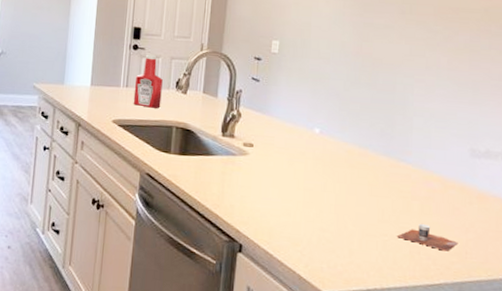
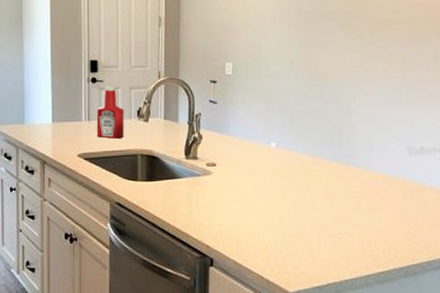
cup: present [396,223,459,252] -> none [349,218,403,241]

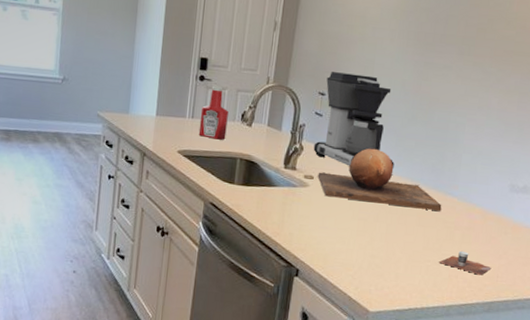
coffee maker: none [212,59,293,150] -> present [313,72,394,170]
chopping board: none [220,128,345,183] -> present [317,148,442,211]
cup: none [349,218,403,241] -> present [438,250,492,276]

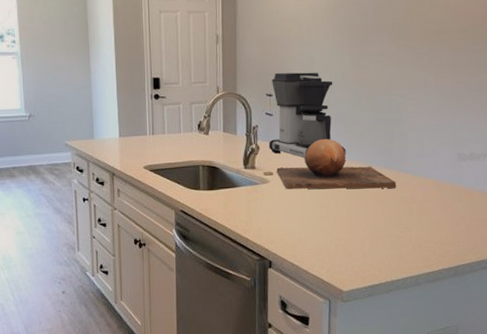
ketchup bottle: present [198,85,229,140] -> none [159,101,186,151]
cup: present [438,250,492,276] -> none [400,222,452,243]

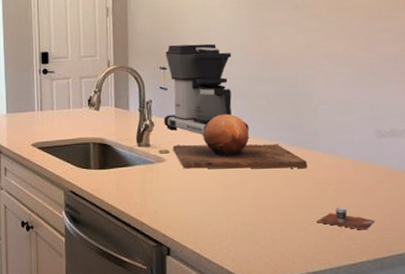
cup: none [400,222,452,243] -> present [315,206,376,230]

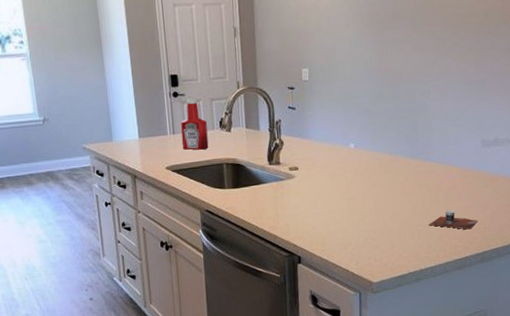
ketchup bottle: none [48,76,76,128] -> present [180,99,209,150]
coffee maker: present [163,43,249,136] -> none [292,62,371,153]
chopping board: present [173,113,308,169] -> none [301,130,422,184]

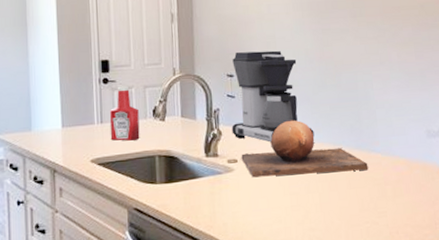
coffee maker: none [292,62,371,153] -> present [231,50,315,144]
chopping board: none [301,130,422,184] -> present [241,120,368,178]
cup: present [428,210,478,230] -> none [376,204,428,226]

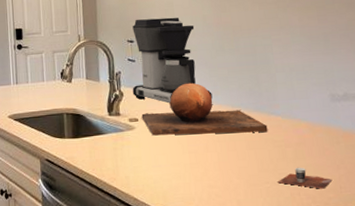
ketchup bottle: present [109,85,140,141] -> none [23,51,50,100]
cup: none [376,204,428,226] -> present [276,167,333,189]

